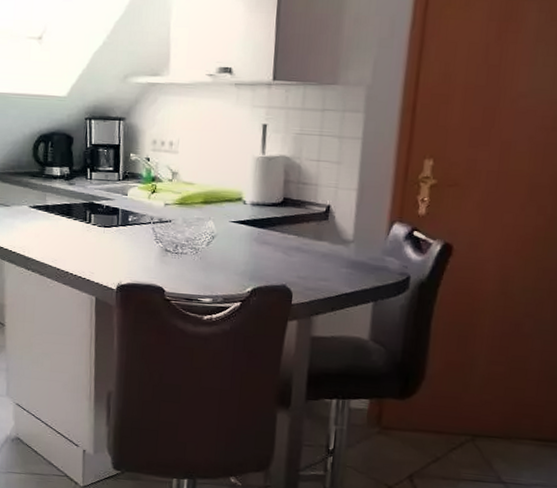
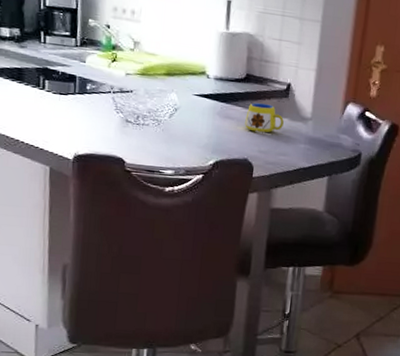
mug: none [282,227,324,261] -> present [245,103,284,136]

